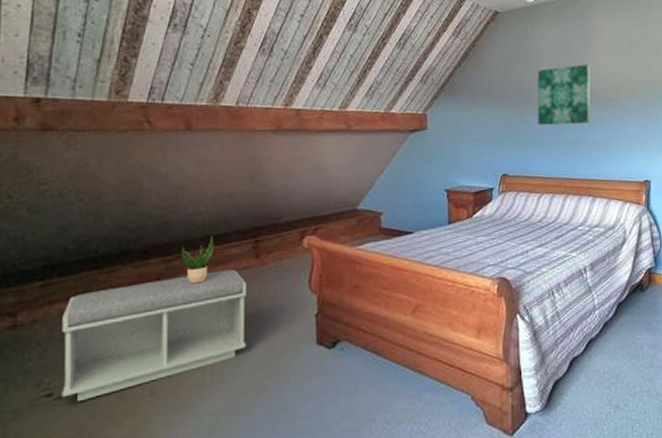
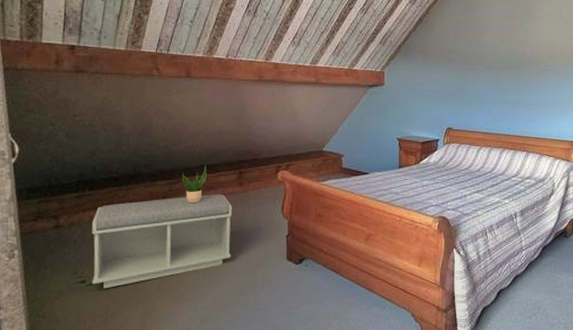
wall art: present [537,64,591,125] -> none [481,32,531,86]

